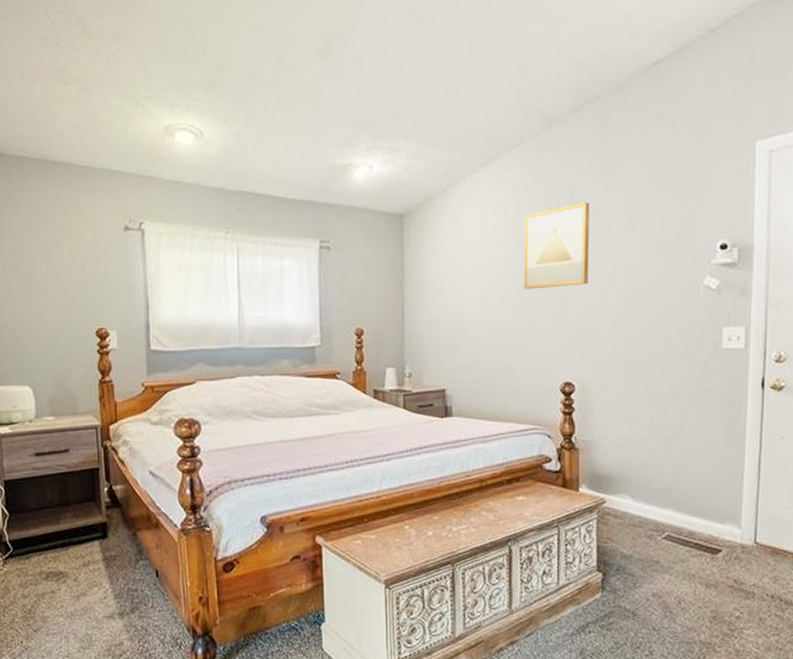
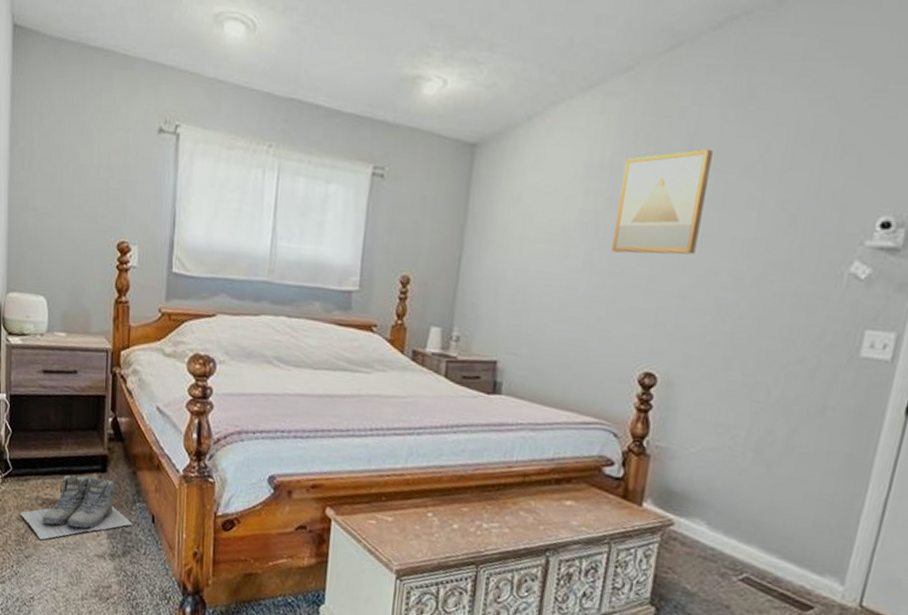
boots: none [25,544,137,612] -> present [20,475,132,540]

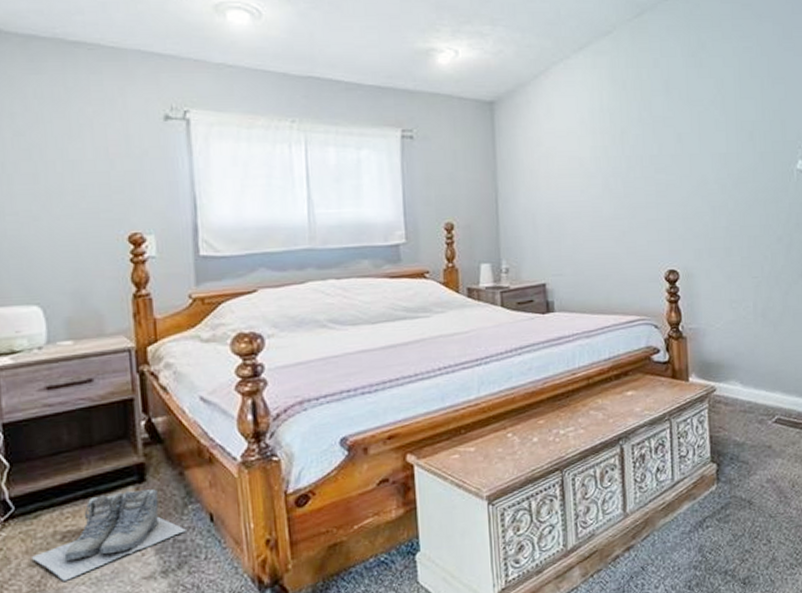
wall art: present [611,148,713,255] -> none [619,88,687,177]

